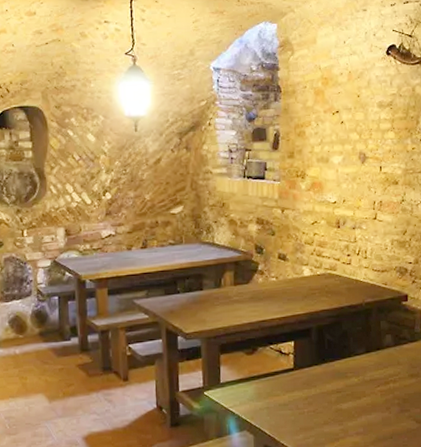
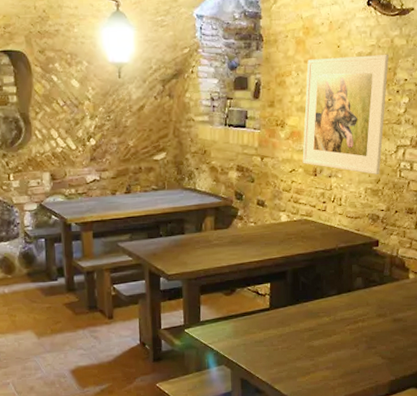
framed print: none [324,102,411,226] -> present [302,54,389,174]

